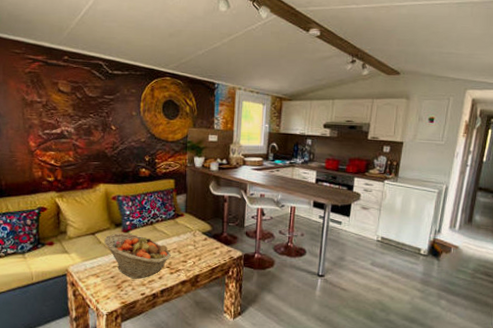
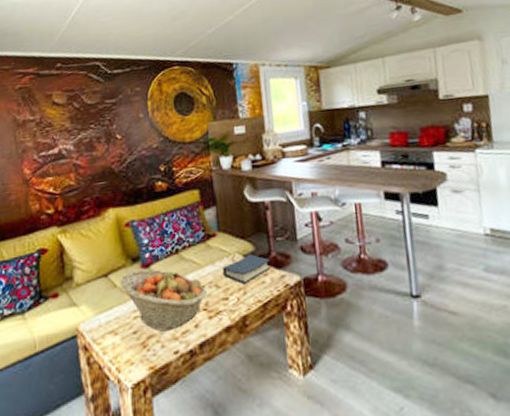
hardback book: none [184,232,222,254] -> present [222,253,271,285]

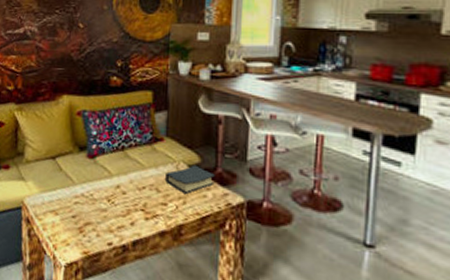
fruit basket: present [120,269,207,332] -> none [66,159,146,223]

